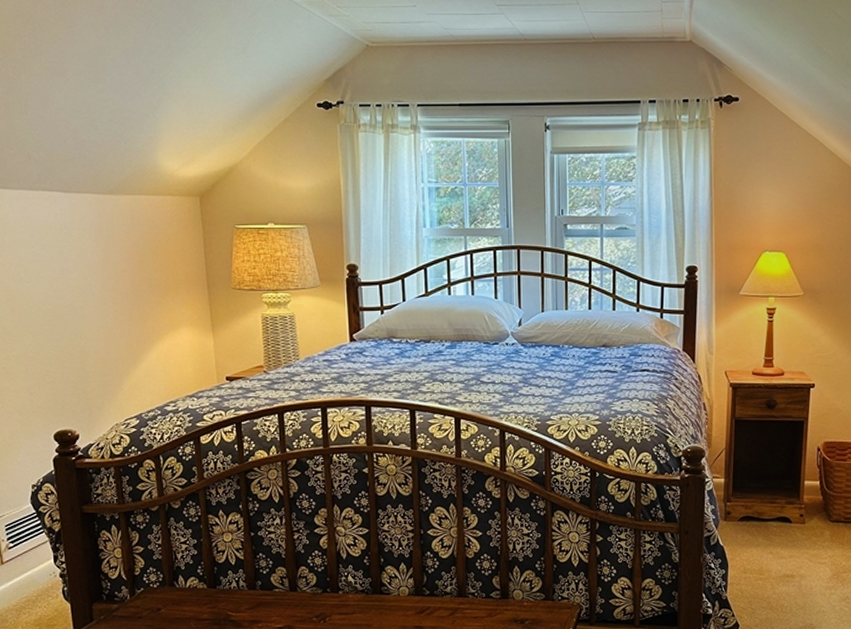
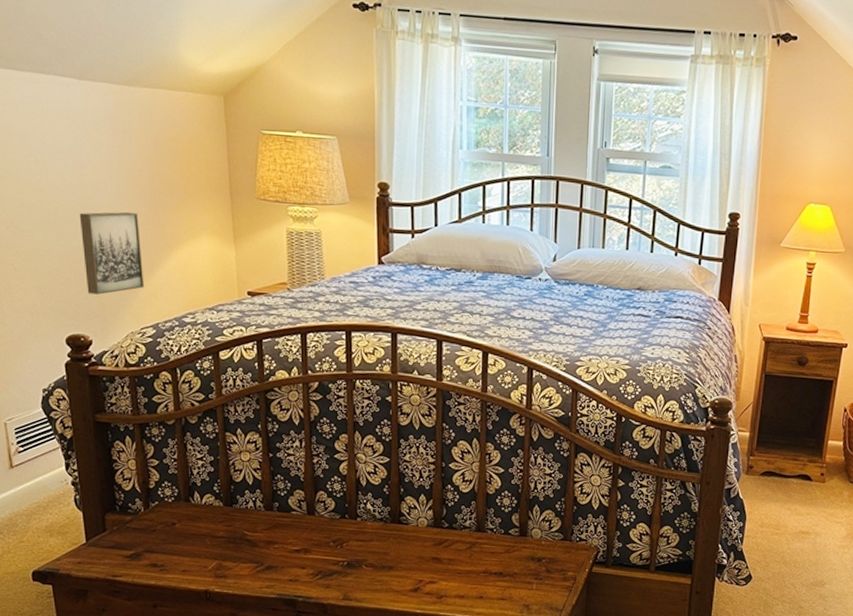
wall art: none [66,310,128,390] -> present [79,211,145,295]

